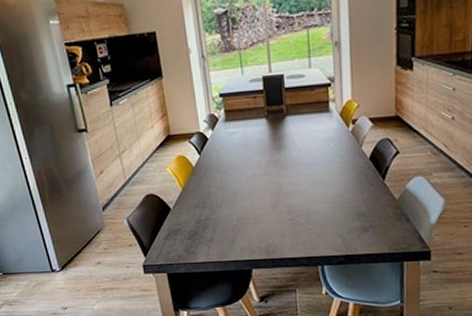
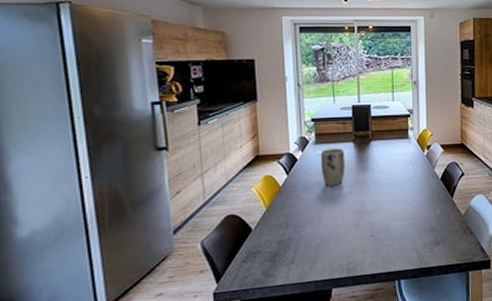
plant pot: none [231,125,259,166] -> present [320,148,346,186]

